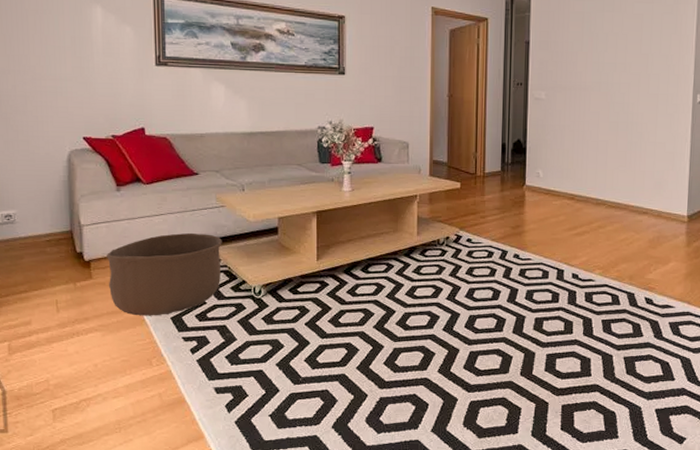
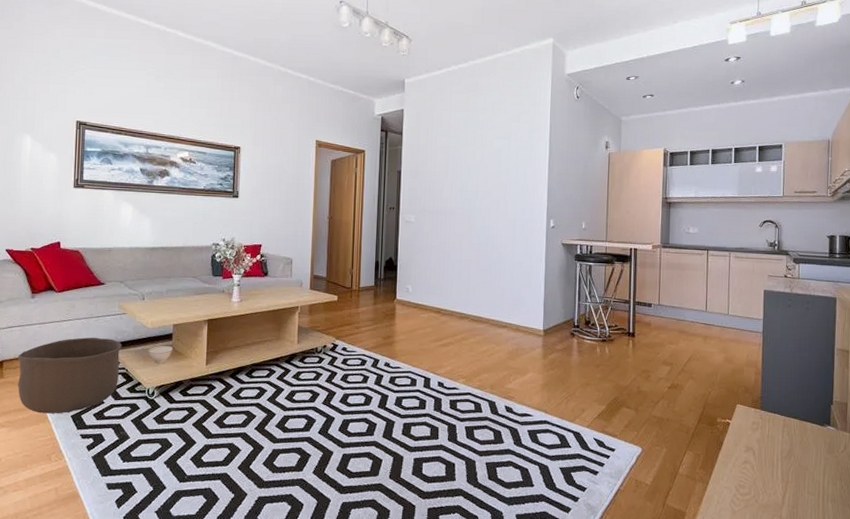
bowl: none [252,240,280,260] -> present [148,345,174,364]

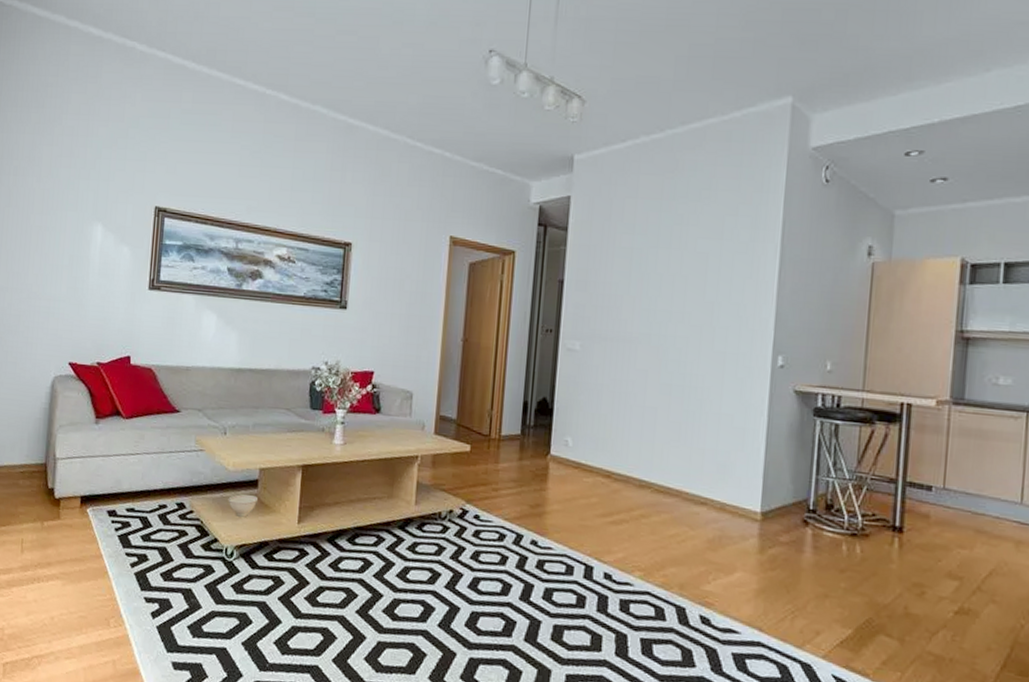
basket: present [18,337,122,414] -> none [75,476,197,570]

